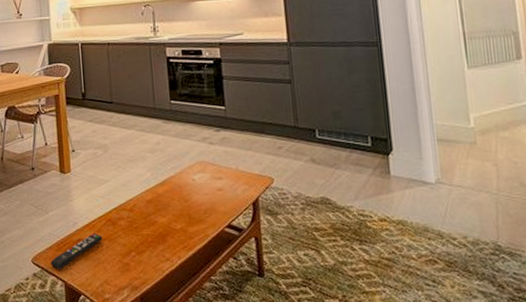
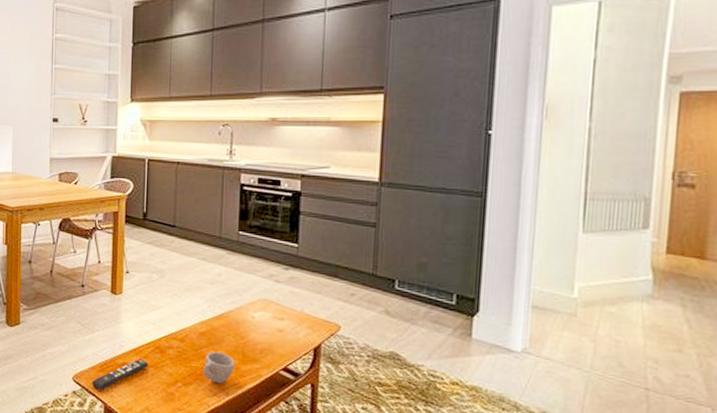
cup: none [154,216,183,248] -> present [203,351,235,384]

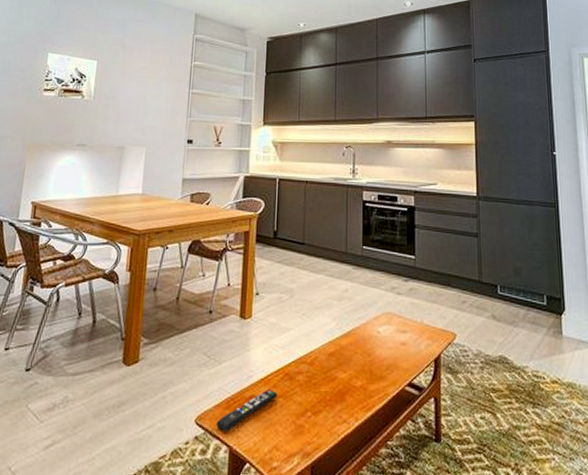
cup: present [203,351,235,384] -> none [333,372,363,408]

